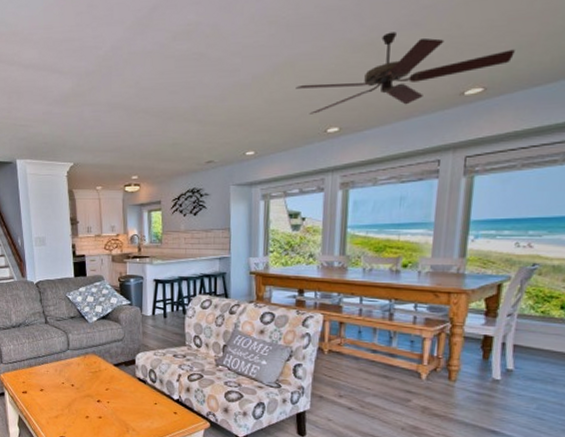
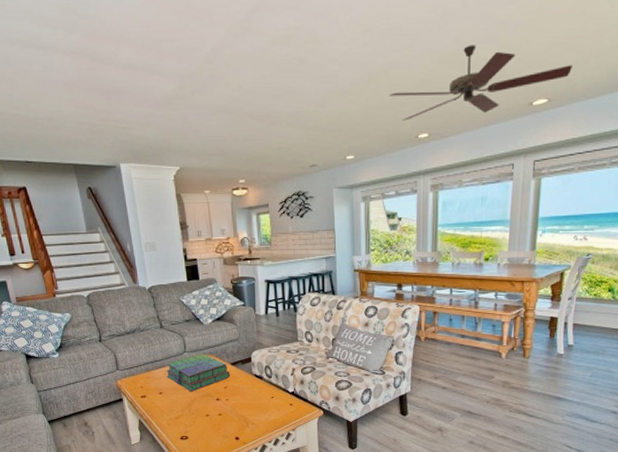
stack of books: none [48,352,113,392] -> present [166,354,231,392]

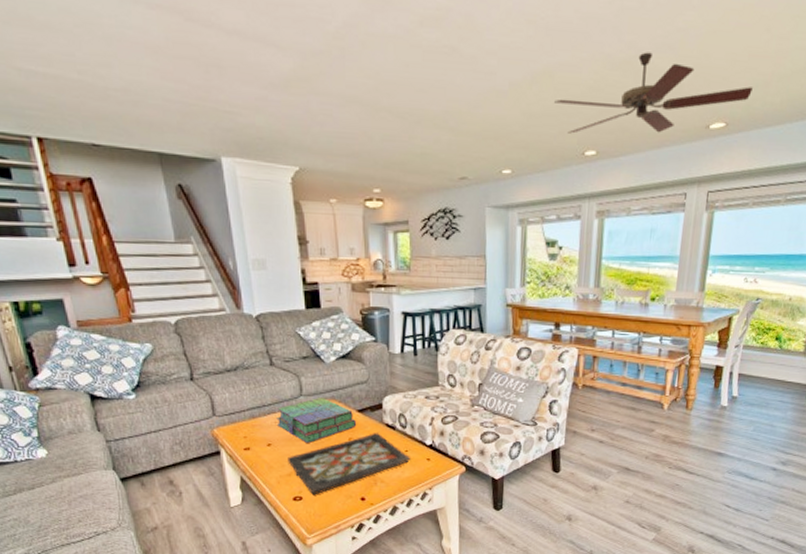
decorative tray: none [175,382,276,435] -> present [288,433,410,495]

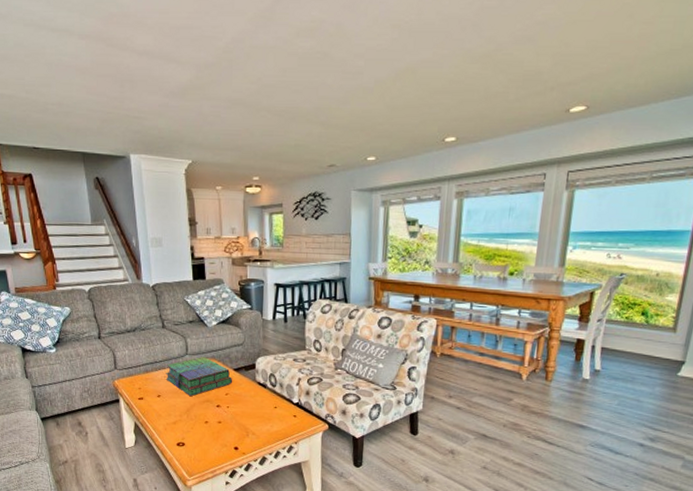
decorative tray: present [288,433,410,495] -> none [174,390,279,442]
ceiling fan: present [554,52,753,134] -> none [416,45,615,123]

